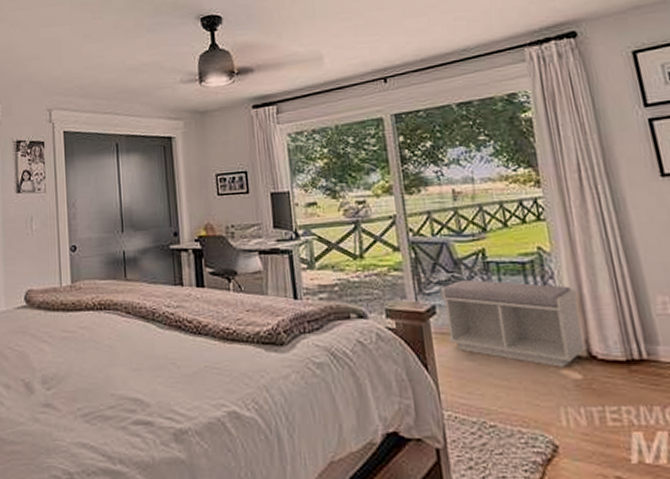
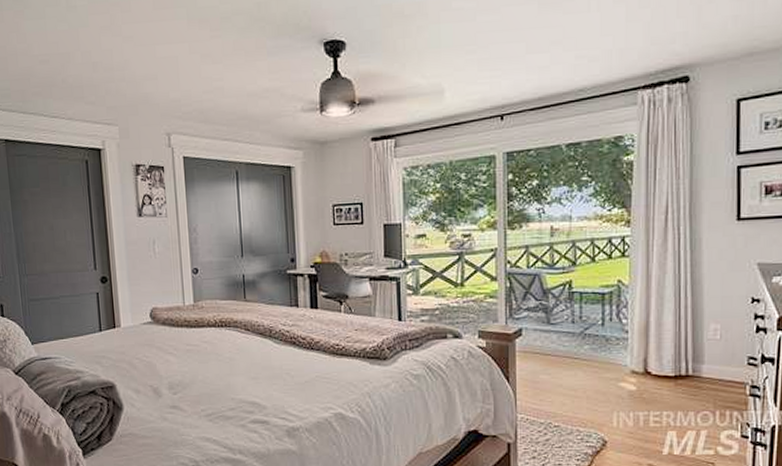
bench: present [441,280,587,367] -> none [529,307,644,381]

